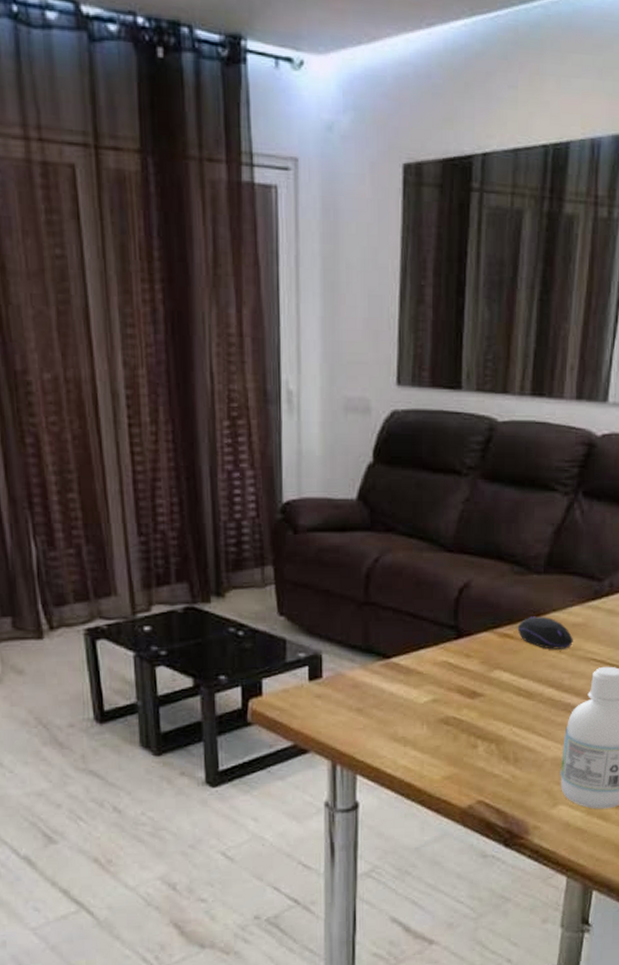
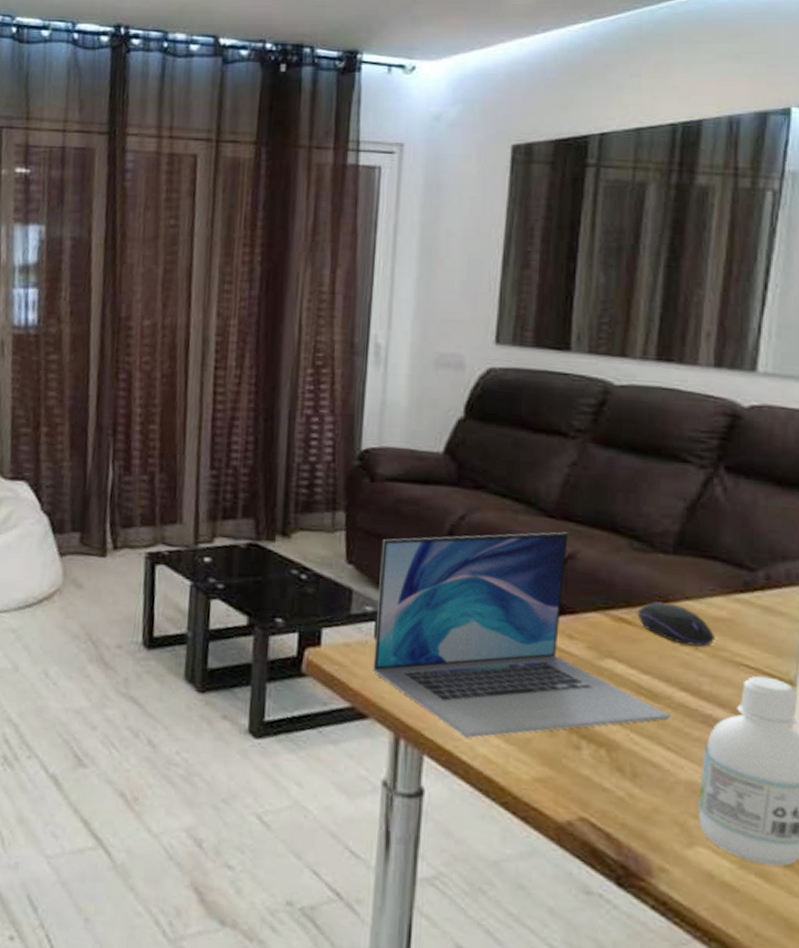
laptop: none [308,564,542,754] -> present [373,532,671,738]

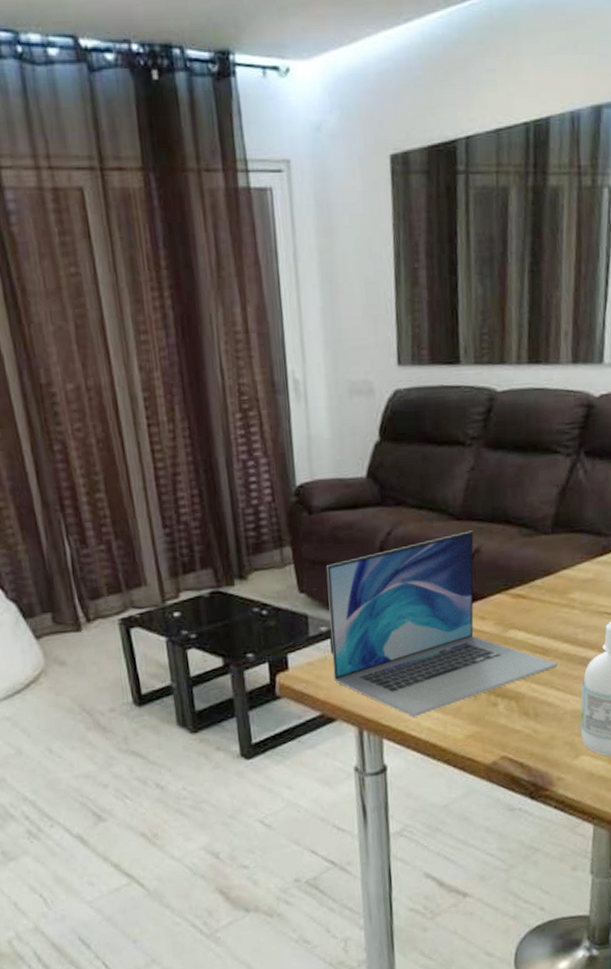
computer mouse: present [637,601,714,647] -> none [529,574,585,606]

